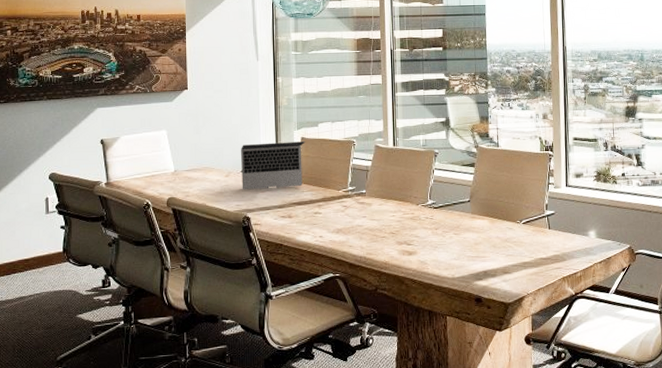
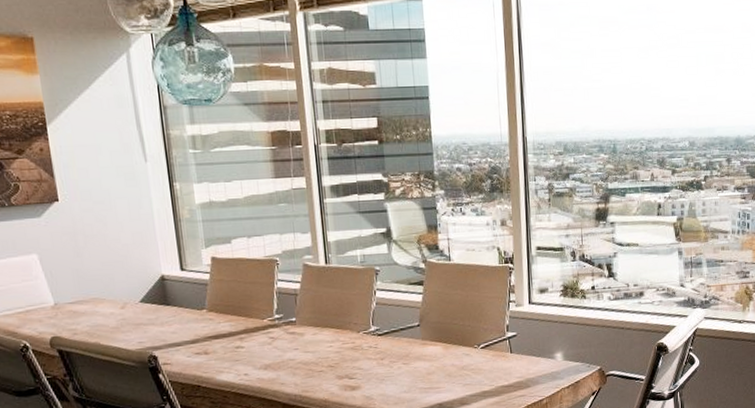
laptop: present [241,141,306,190] -> none [136,262,218,324]

